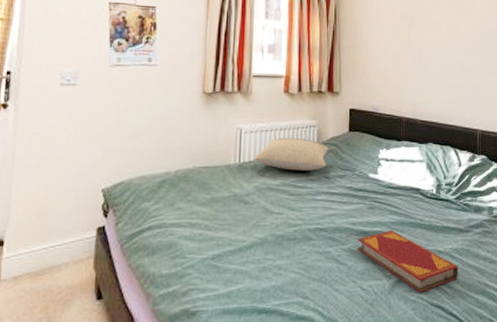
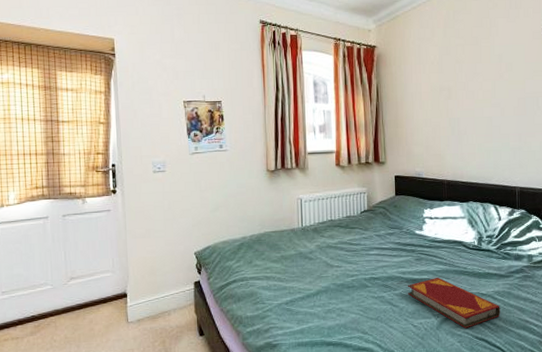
pillow: present [254,137,329,171] -> none [314,203,378,231]

